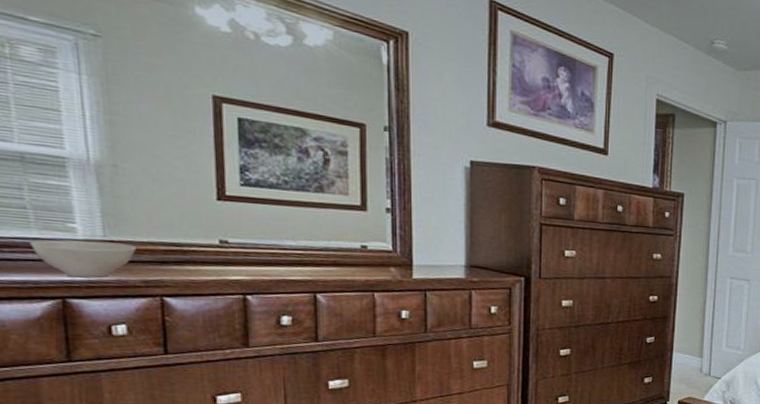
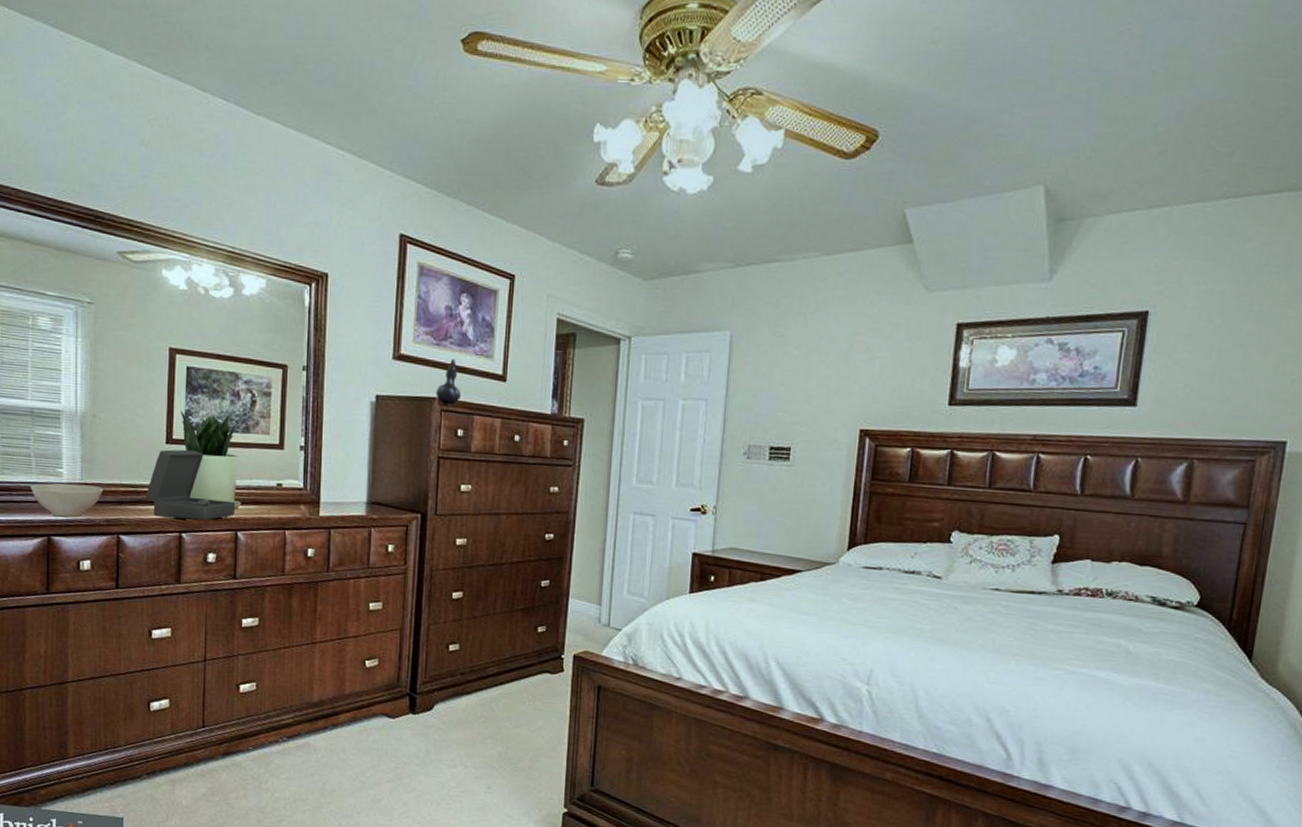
jewelry box: none [195,206,312,283] -> present [146,449,236,521]
planter: none [233,165,320,271] -> present [180,411,242,509]
decorative vase: none [536,129,562,177] -> present [436,358,461,407]

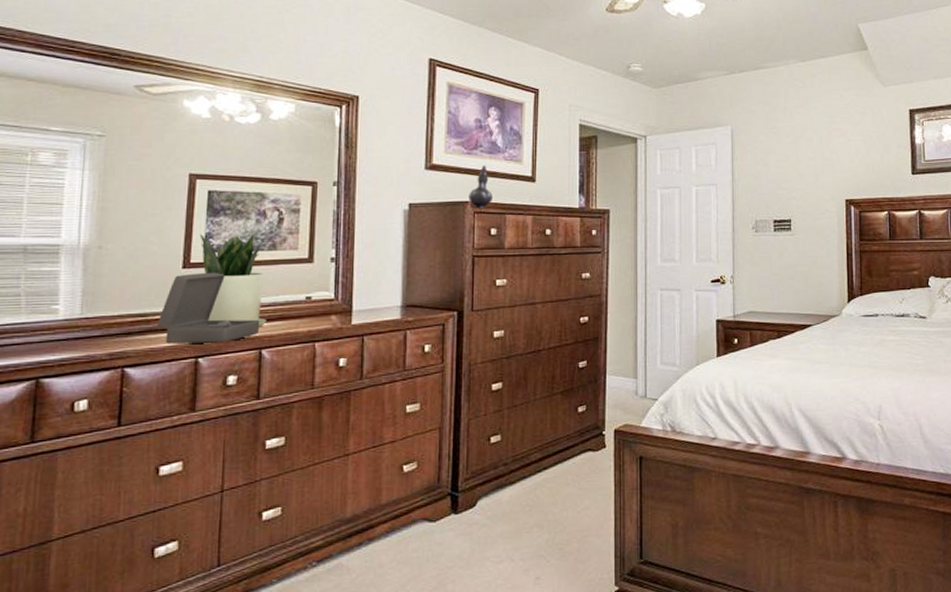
bowl: present [31,483,104,518] -> none [18,319,108,357]

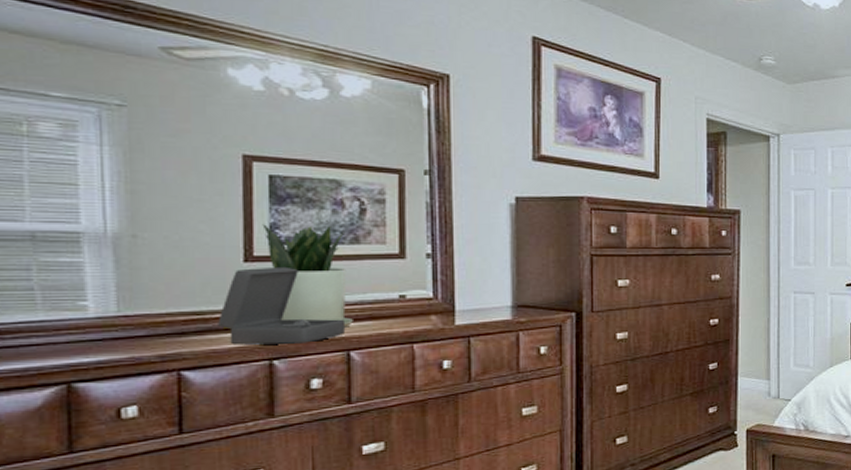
decorative vase: present [469,165,493,209] -> none [584,158,611,205]

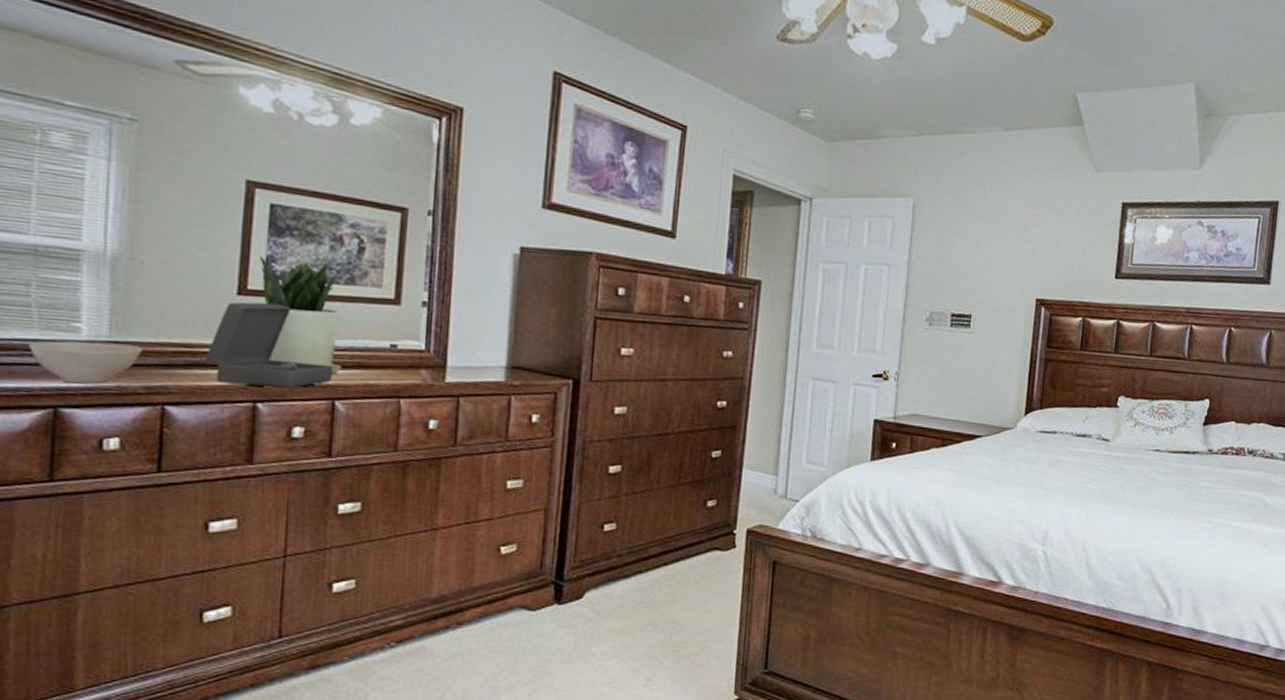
bowl: none [35,317,154,359] -> present [29,341,143,385]

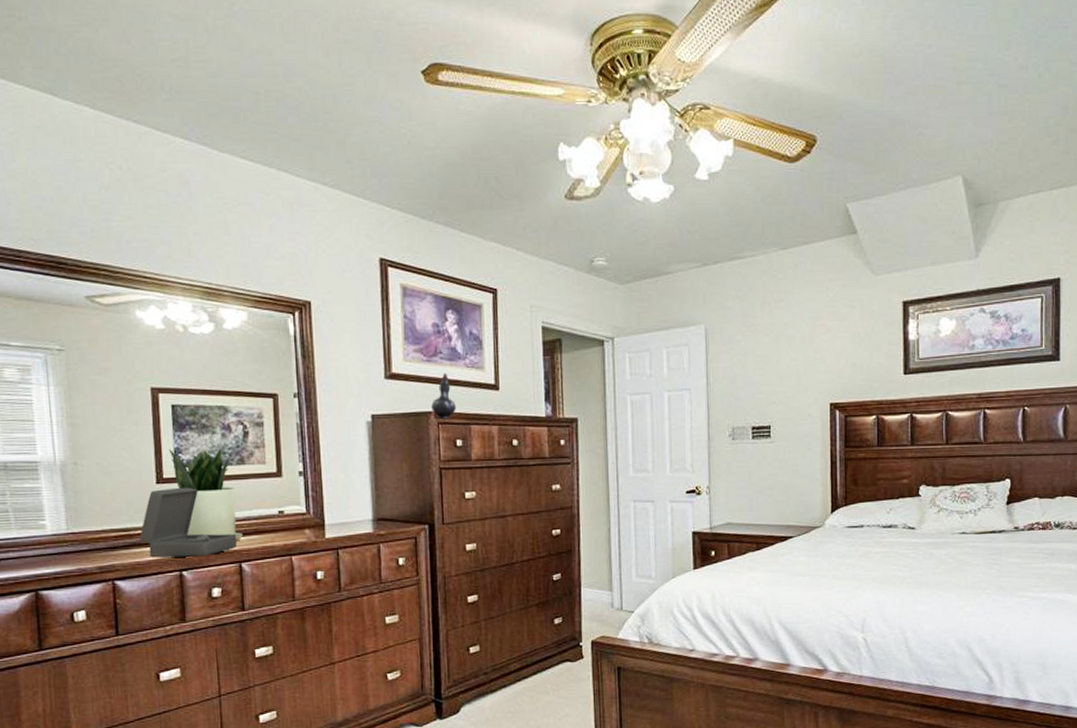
bowl: present [29,341,143,385] -> none [11,534,93,570]
decorative vase: none [593,210,623,264] -> present [431,372,456,419]

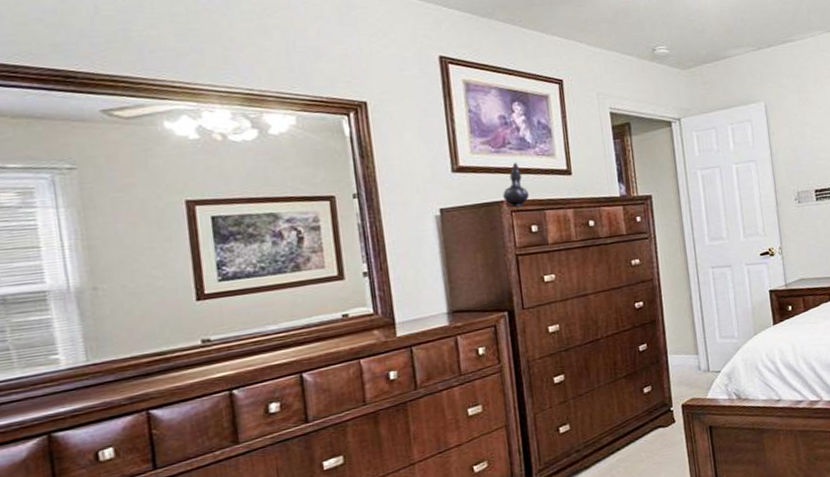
jewelry box: present [139,487,238,558] -> none [178,300,297,379]
planter: present [169,448,244,541] -> none [210,256,304,351]

